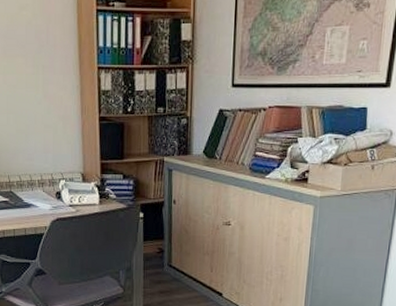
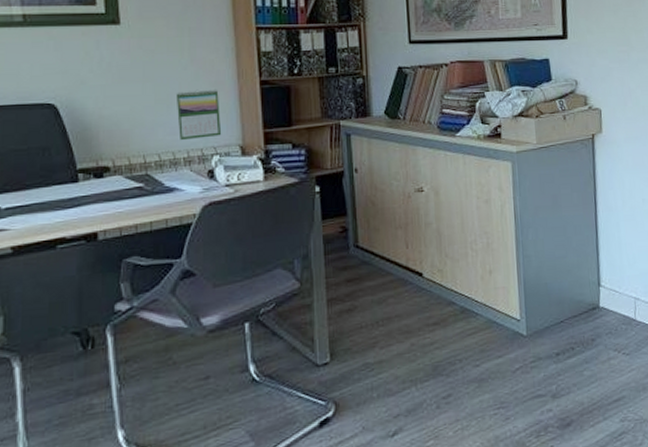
calendar: none [32,122,68,166] -> present [176,89,222,141]

